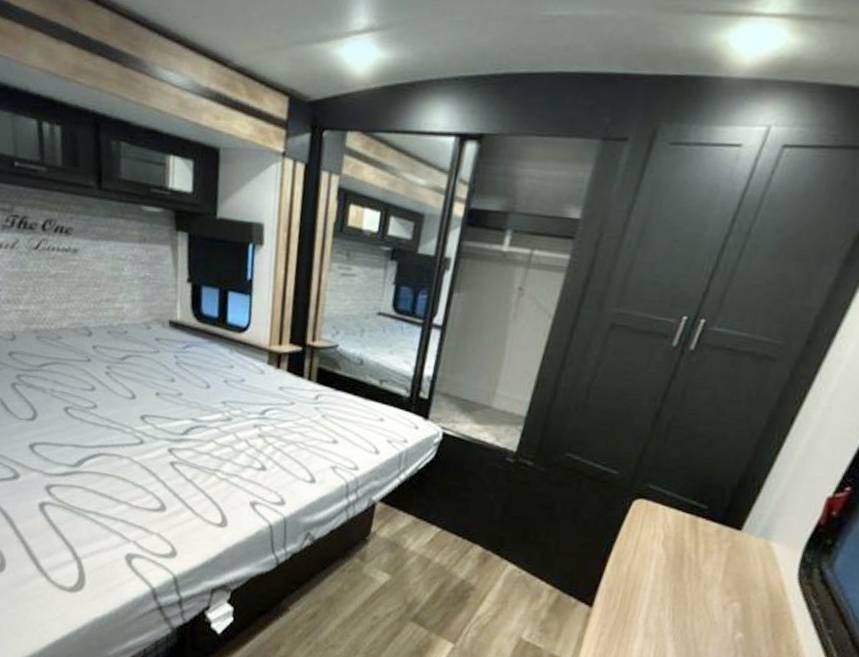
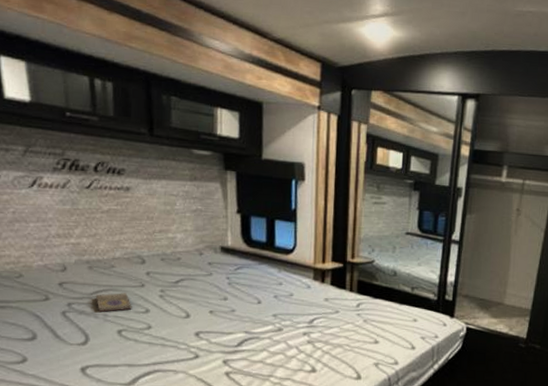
diary: none [43,366,79,387] -> present [95,293,132,312]

